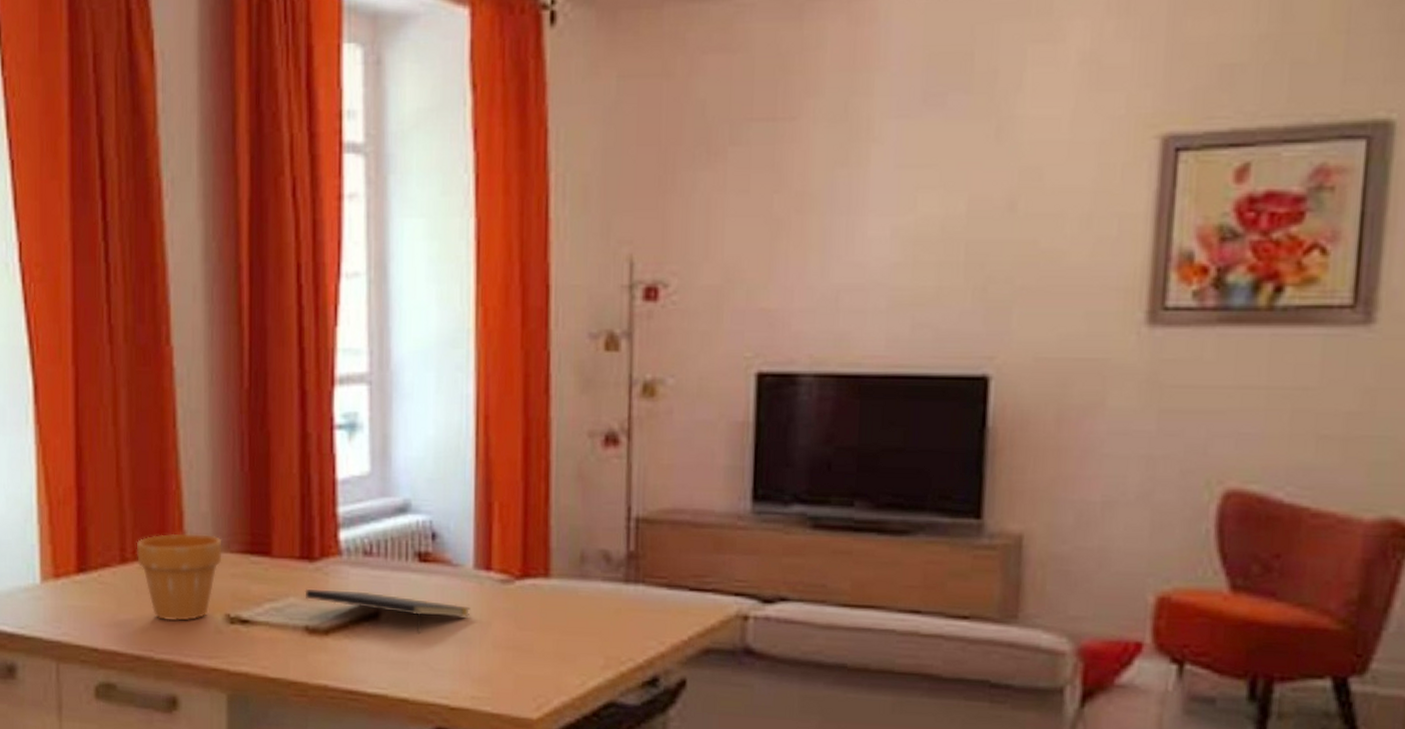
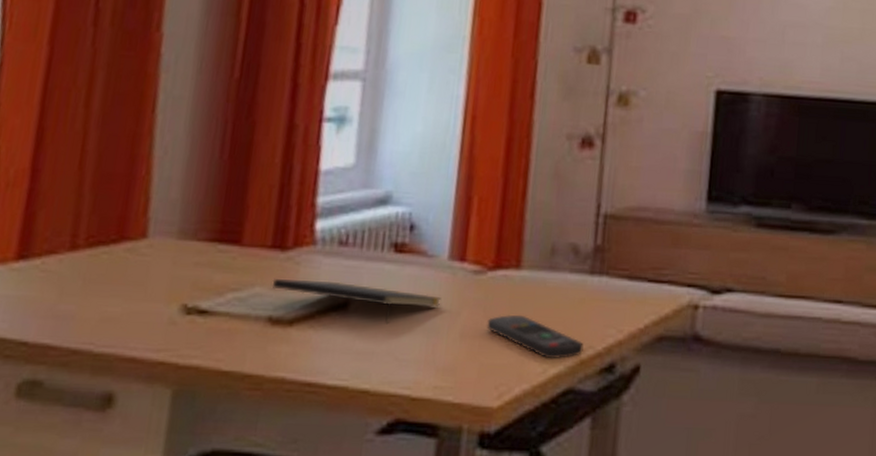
flower pot: present [136,533,222,621] -> none [90,219,190,312]
remote control: none [519,625,623,671] -> present [486,314,584,359]

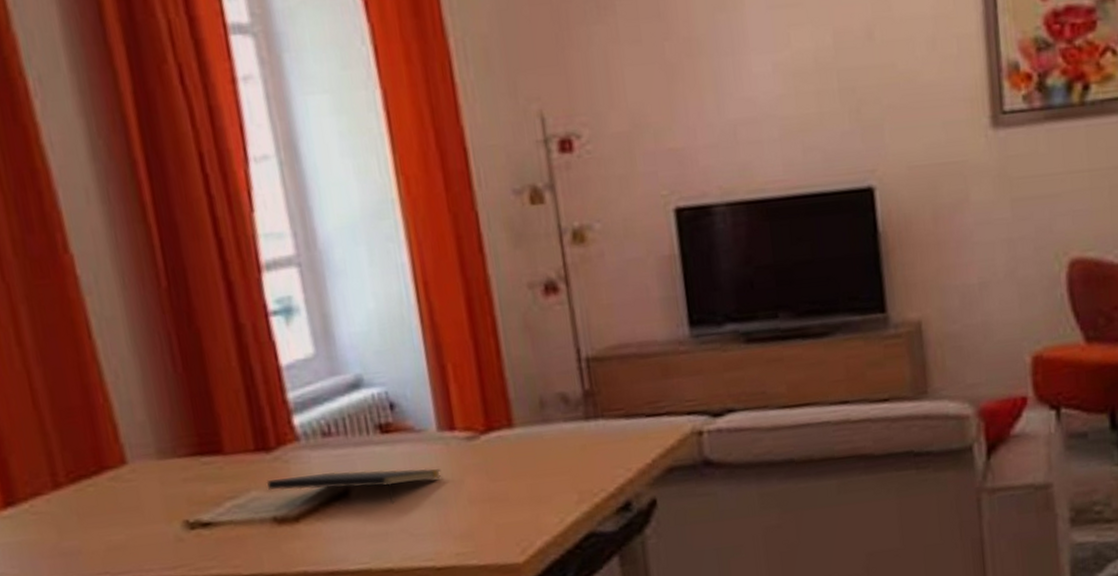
remote control: present [486,314,584,359] -> none [492,471,596,509]

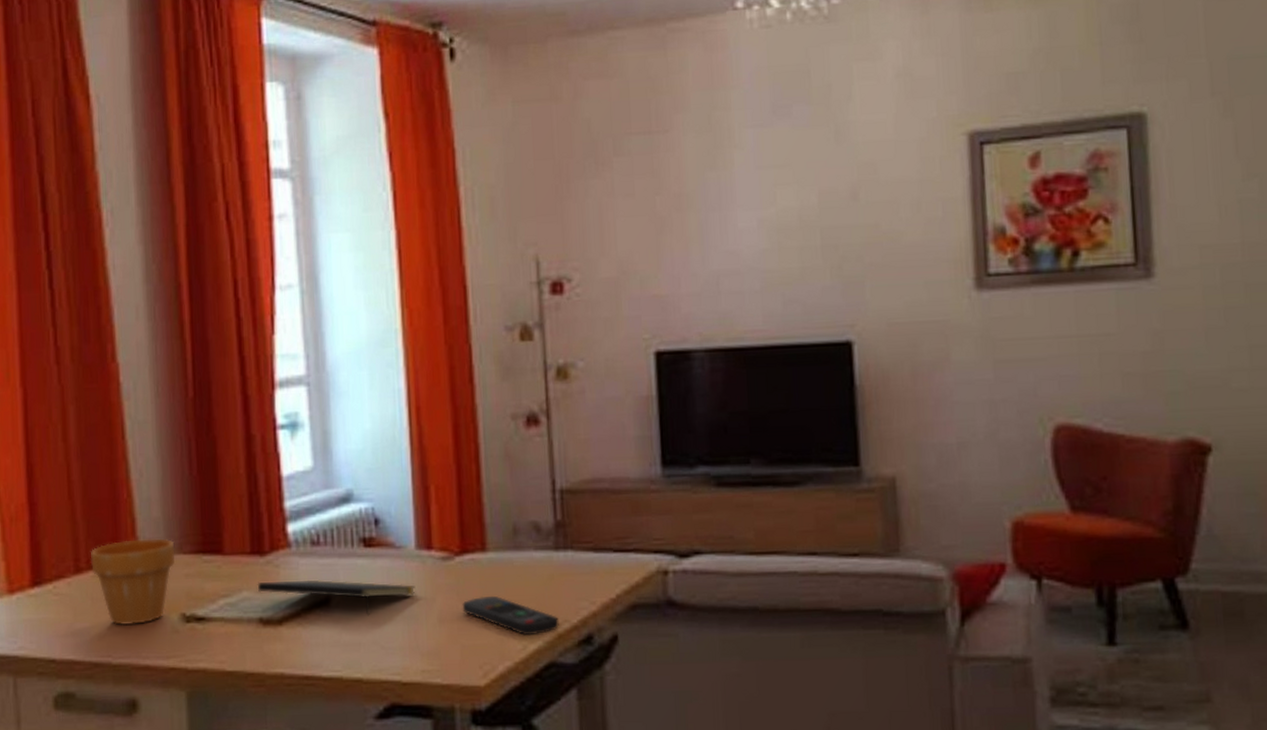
flower pot: none [69,442,169,540] -> present [90,538,175,625]
remote control: none [492,471,596,509] -> present [462,595,559,636]

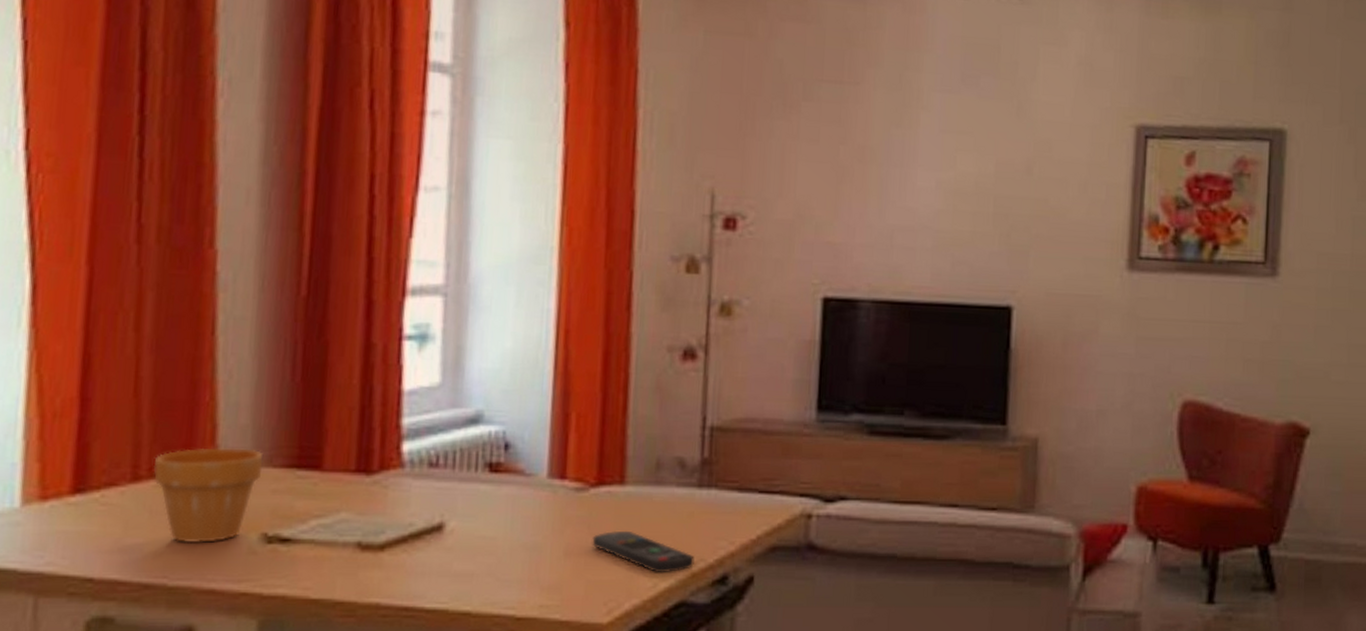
notepad: present [257,580,416,616] -> none [359,504,543,546]

